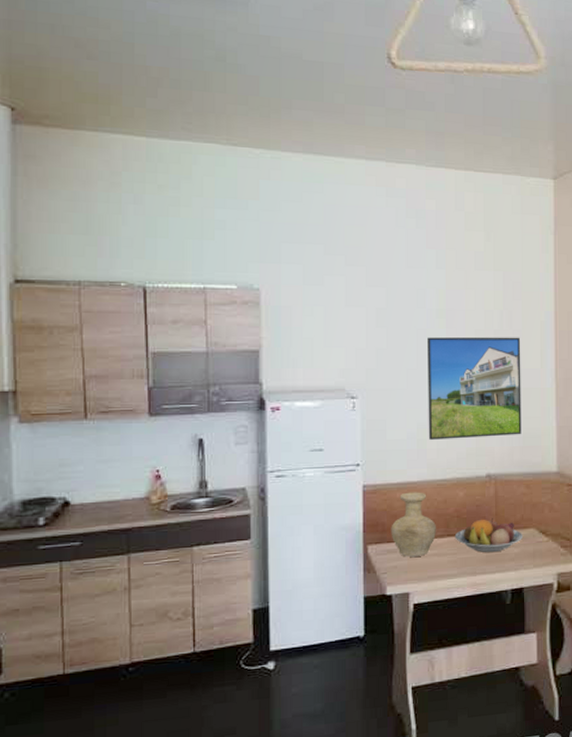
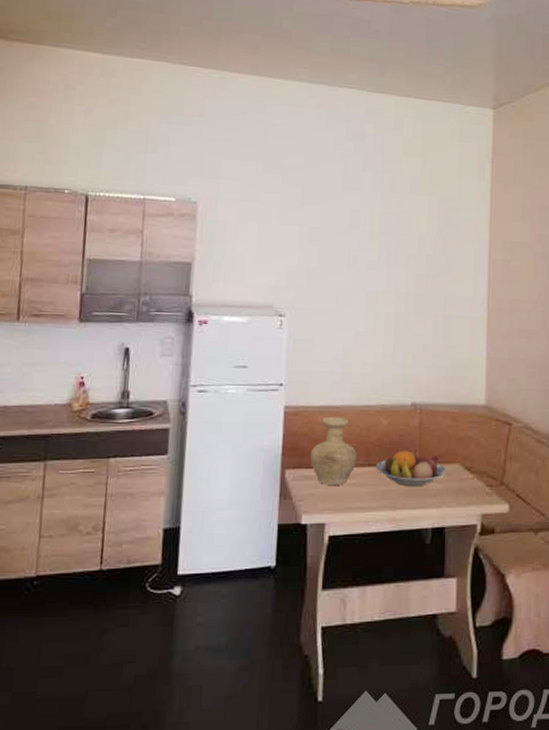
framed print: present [427,337,522,440] -> none [354,259,453,365]

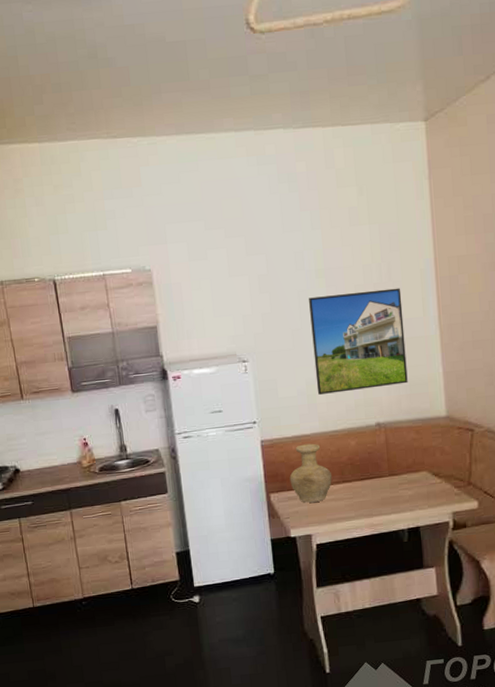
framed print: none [354,259,453,365] -> present [309,288,408,395]
fruit bowl: present [375,450,446,487] -> none [349,464,416,496]

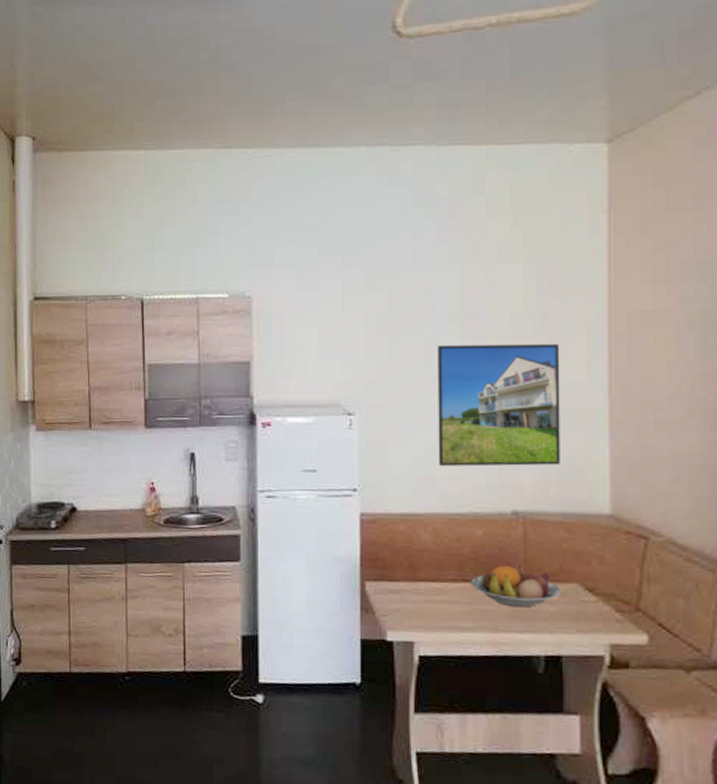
vase: present [289,443,333,503] -> none [392,525,448,601]
fruit bowl: none [349,464,416,496] -> present [470,565,561,608]

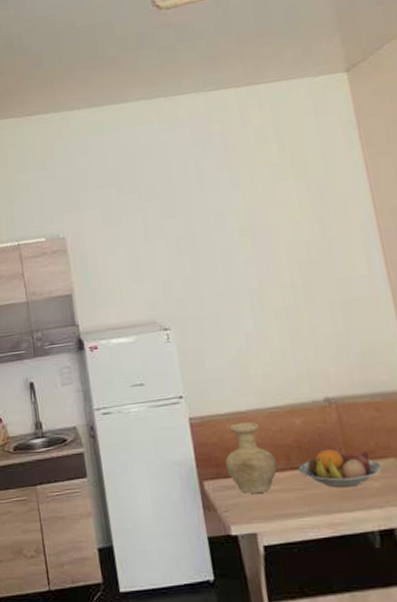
vase: none [392,525,448,601] -> present [225,422,277,494]
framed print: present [438,343,560,467] -> none [233,244,359,365]

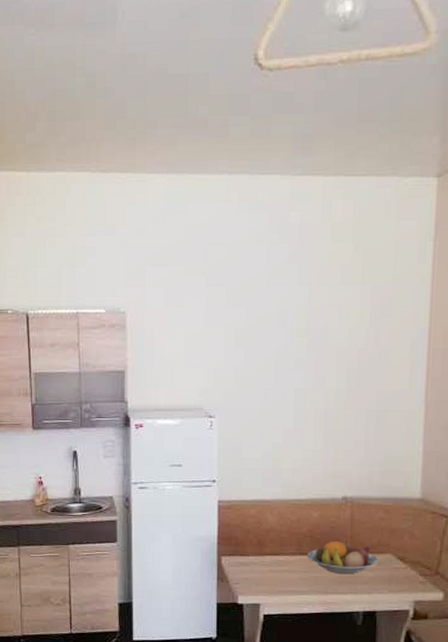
vase: present [225,422,277,494] -> none [244,510,289,571]

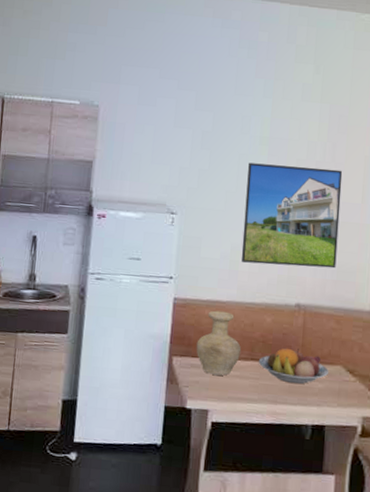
vase: none [244,510,289,571] -> present [196,310,242,376]
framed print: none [283,356,388,460] -> present [241,162,343,269]

